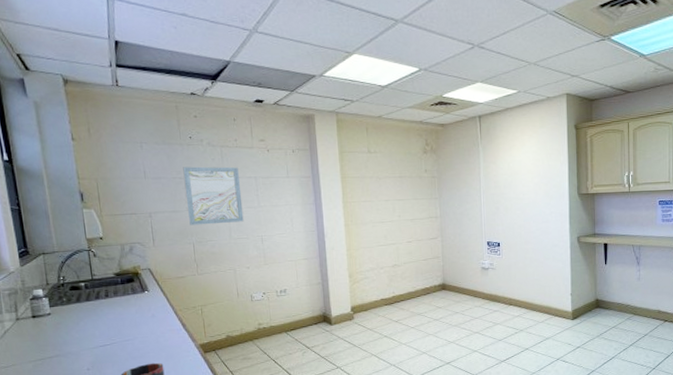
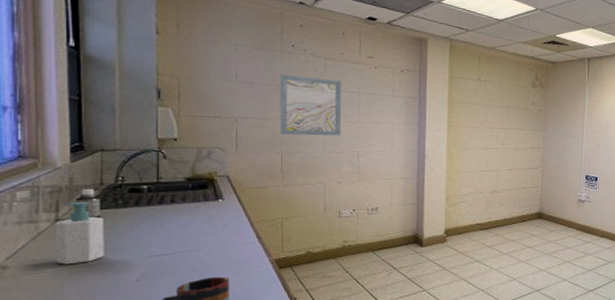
soap bottle: none [16,301,59,358] -> present [54,201,105,265]

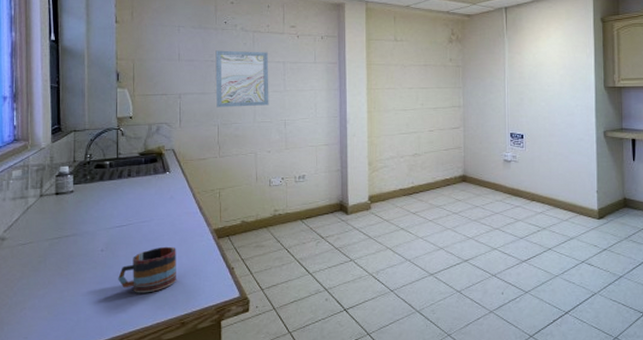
soap bottle: present [54,201,105,265] -> none [39,178,77,236]

